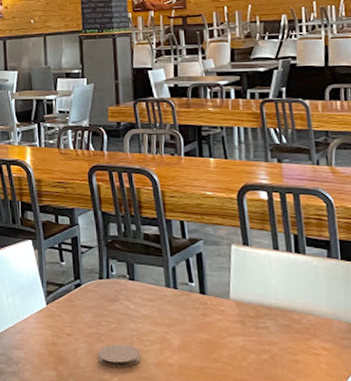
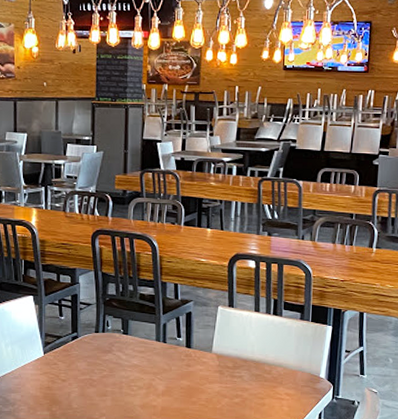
coaster: present [98,344,141,368] -> none [89,389,128,409]

